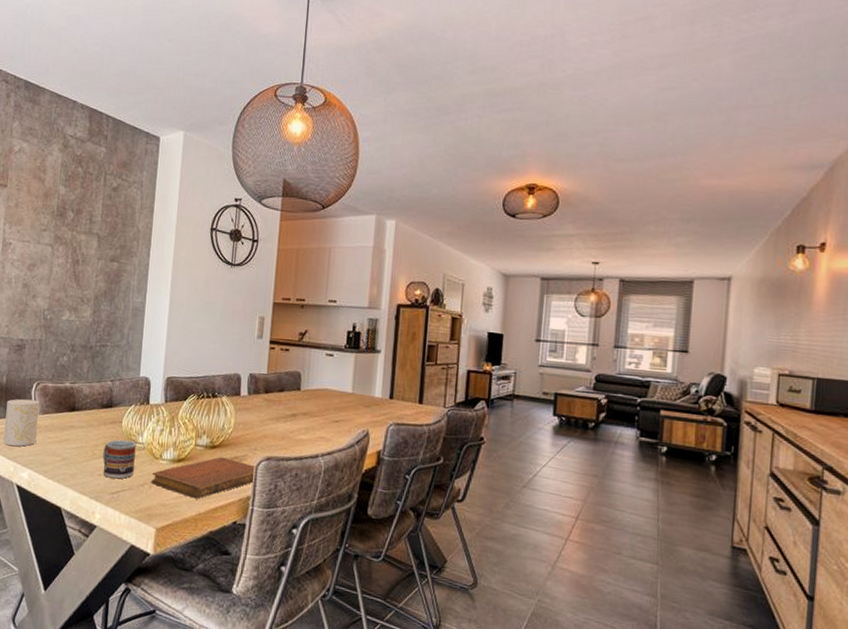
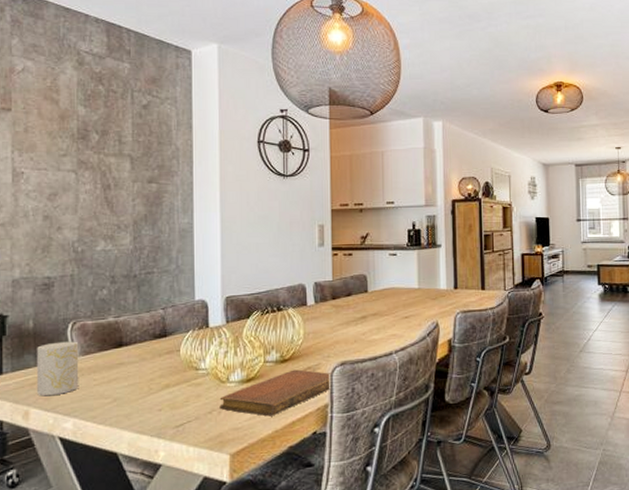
cup: present [102,439,136,479] -> none [161,368,199,412]

